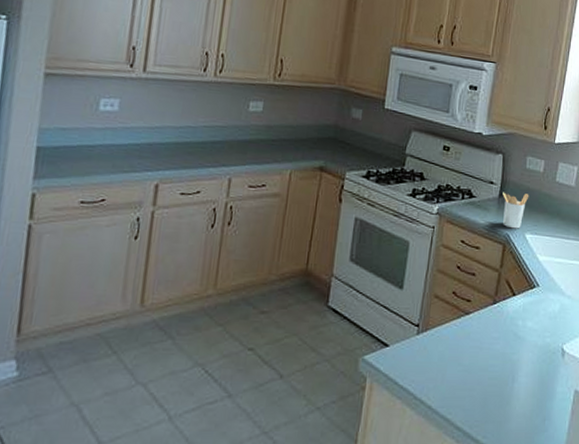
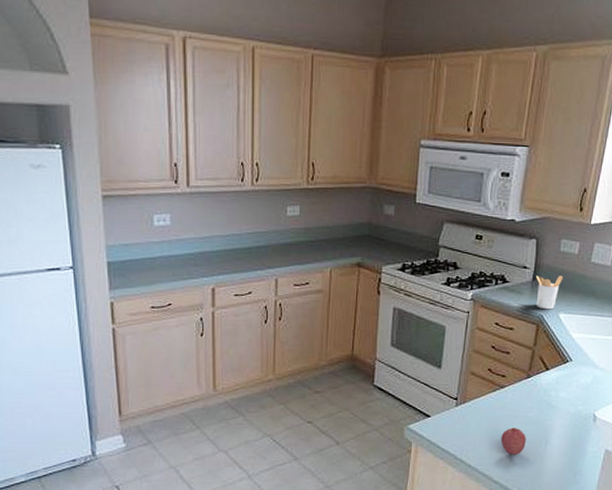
fruit: none [464,361,492,396] -> present [501,427,526,456]

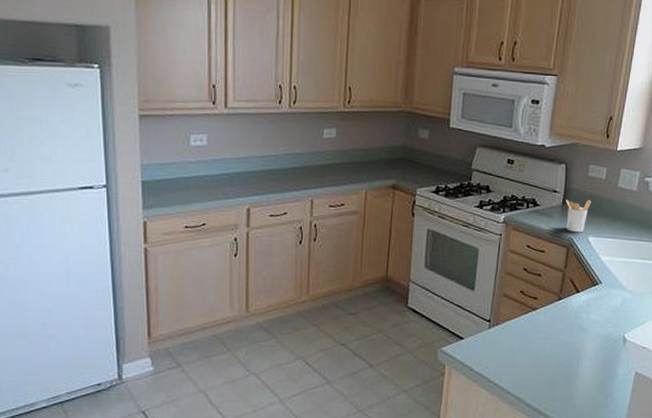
fruit: present [501,427,526,456] -> none [533,350,558,378]

